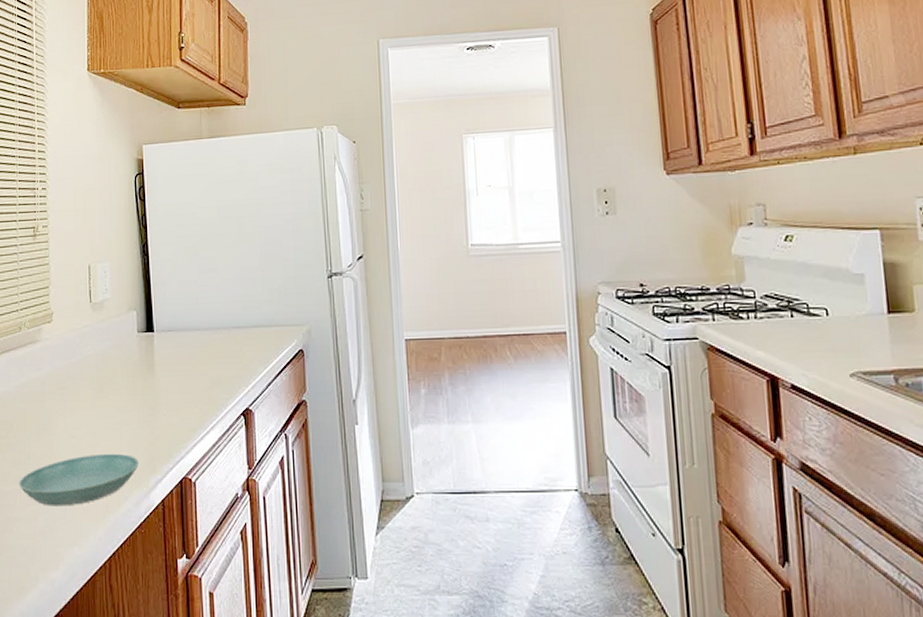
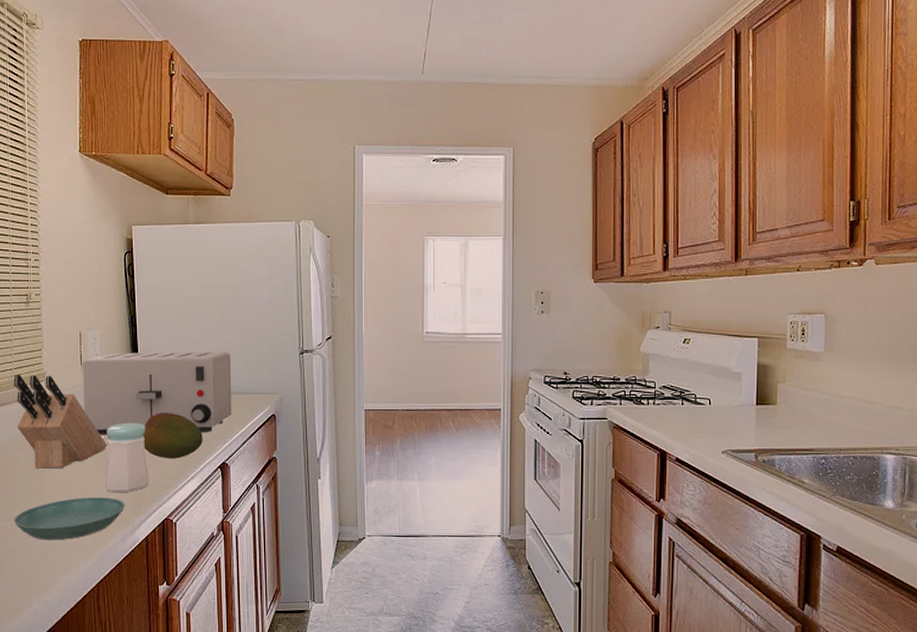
knife block: none [20,315,119,422] -> present [14,374,108,469]
toaster: none [91,279,255,382] -> present [82,351,232,435]
salt shaker: none [117,365,164,447] -> present [105,422,149,492]
fruit: none [157,351,223,406] -> present [142,412,203,459]

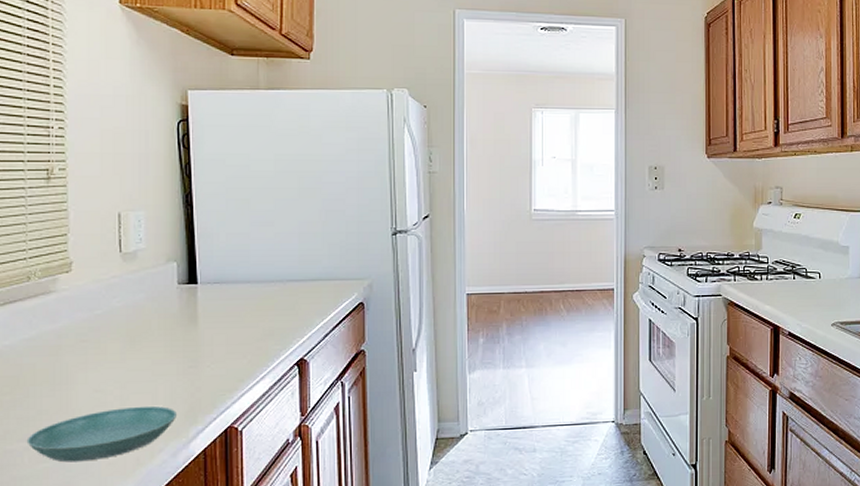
knife block: present [14,374,108,469] -> none [29,264,155,377]
toaster: present [82,351,232,435] -> none [121,233,312,334]
salt shaker: present [105,422,149,492] -> none [151,317,207,400]
fruit: present [142,412,203,459] -> none [200,303,276,357]

